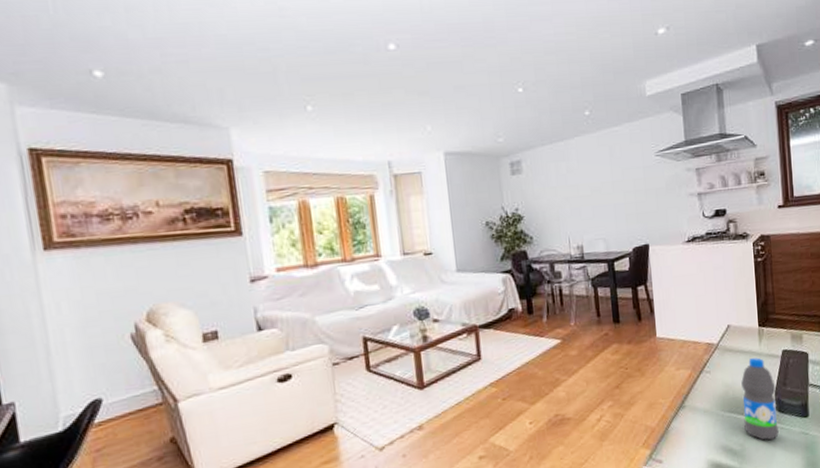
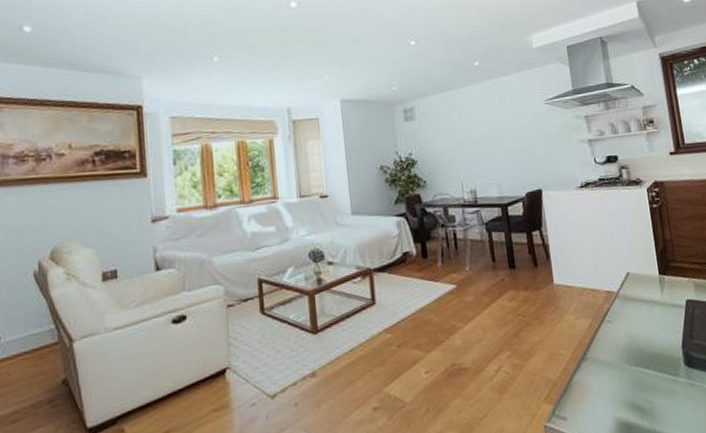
water bottle: present [741,357,779,440] -> none [645,307,690,398]

